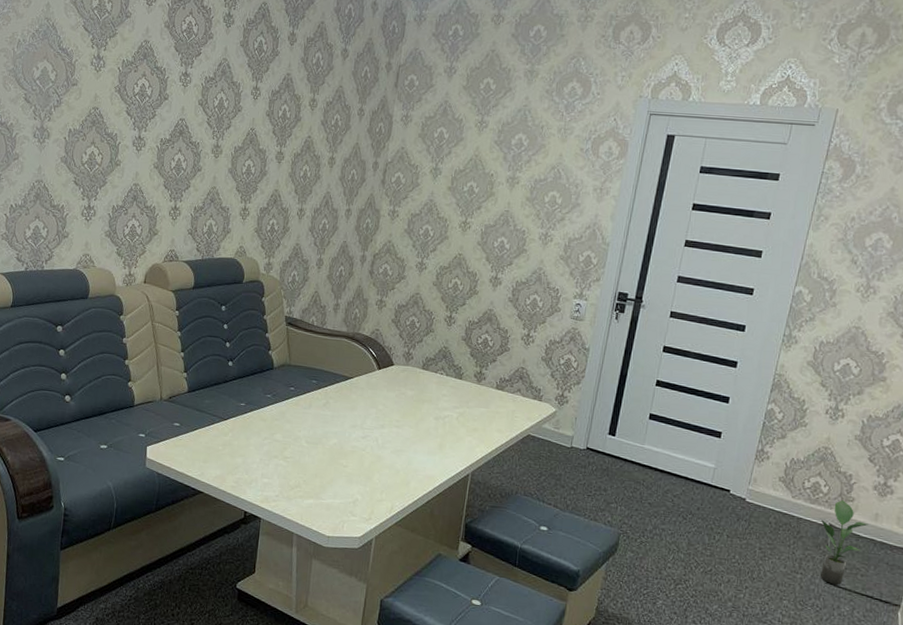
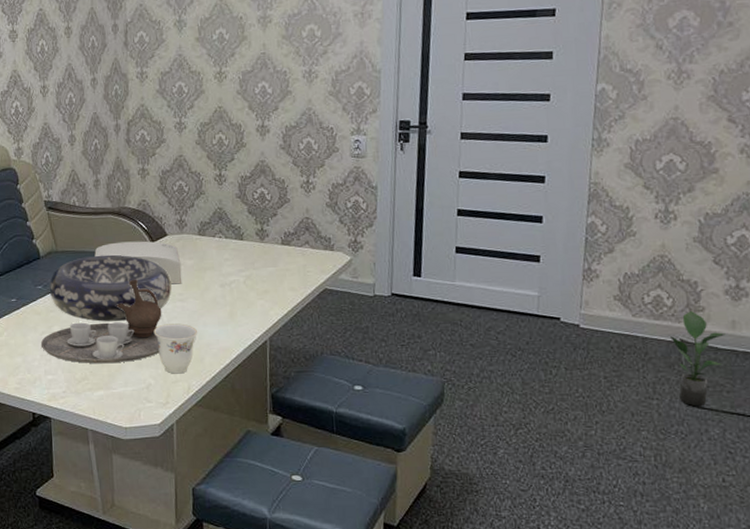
tea set: none [261,400,378,476] -> present [40,279,162,364]
decorative bowl: none [277,374,391,438] -> present [49,254,172,322]
tissue dispenser: none [324,364,403,412] -> present [94,241,182,284]
teacup: none [367,446,407,494] -> present [153,323,197,374]

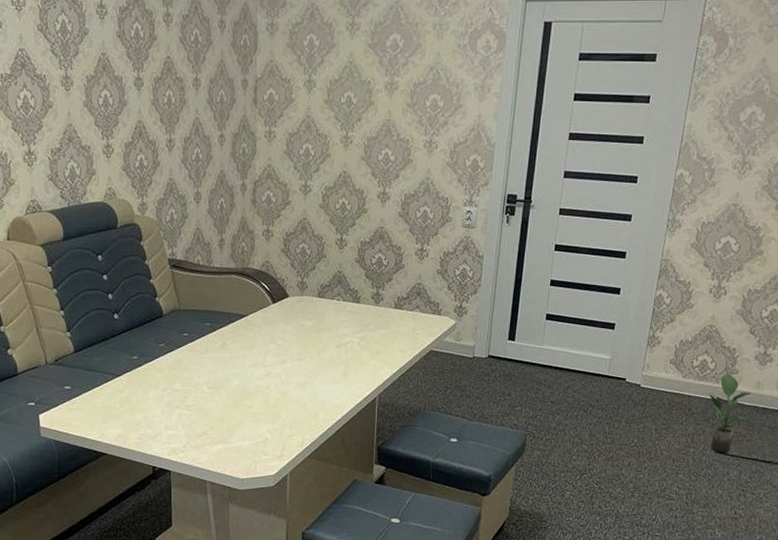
tea set: present [40,279,162,364] -> none [161,338,281,420]
decorative bowl: present [49,254,172,322] -> none [171,314,291,379]
tissue dispenser: present [94,241,182,284] -> none [217,301,301,344]
teacup: present [153,323,197,374] -> none [272,381,313,429]

